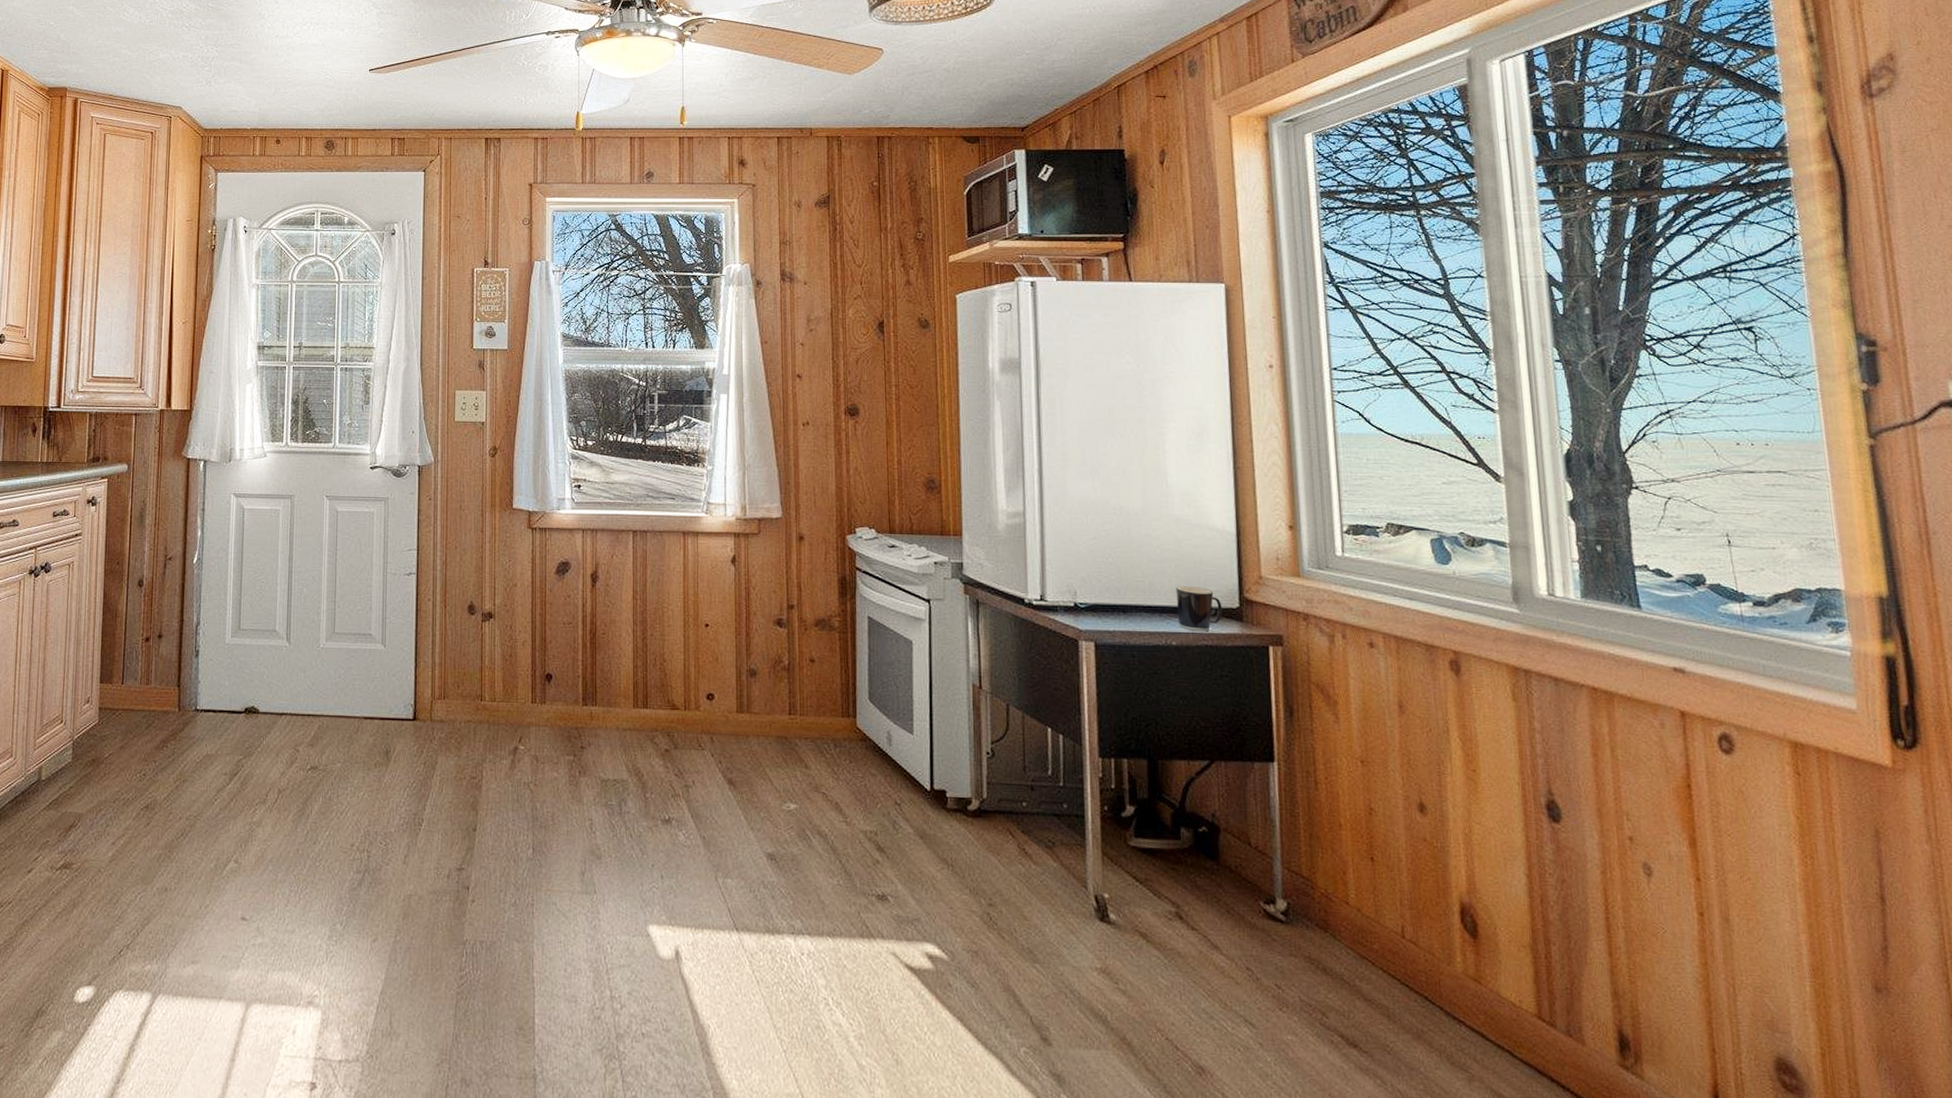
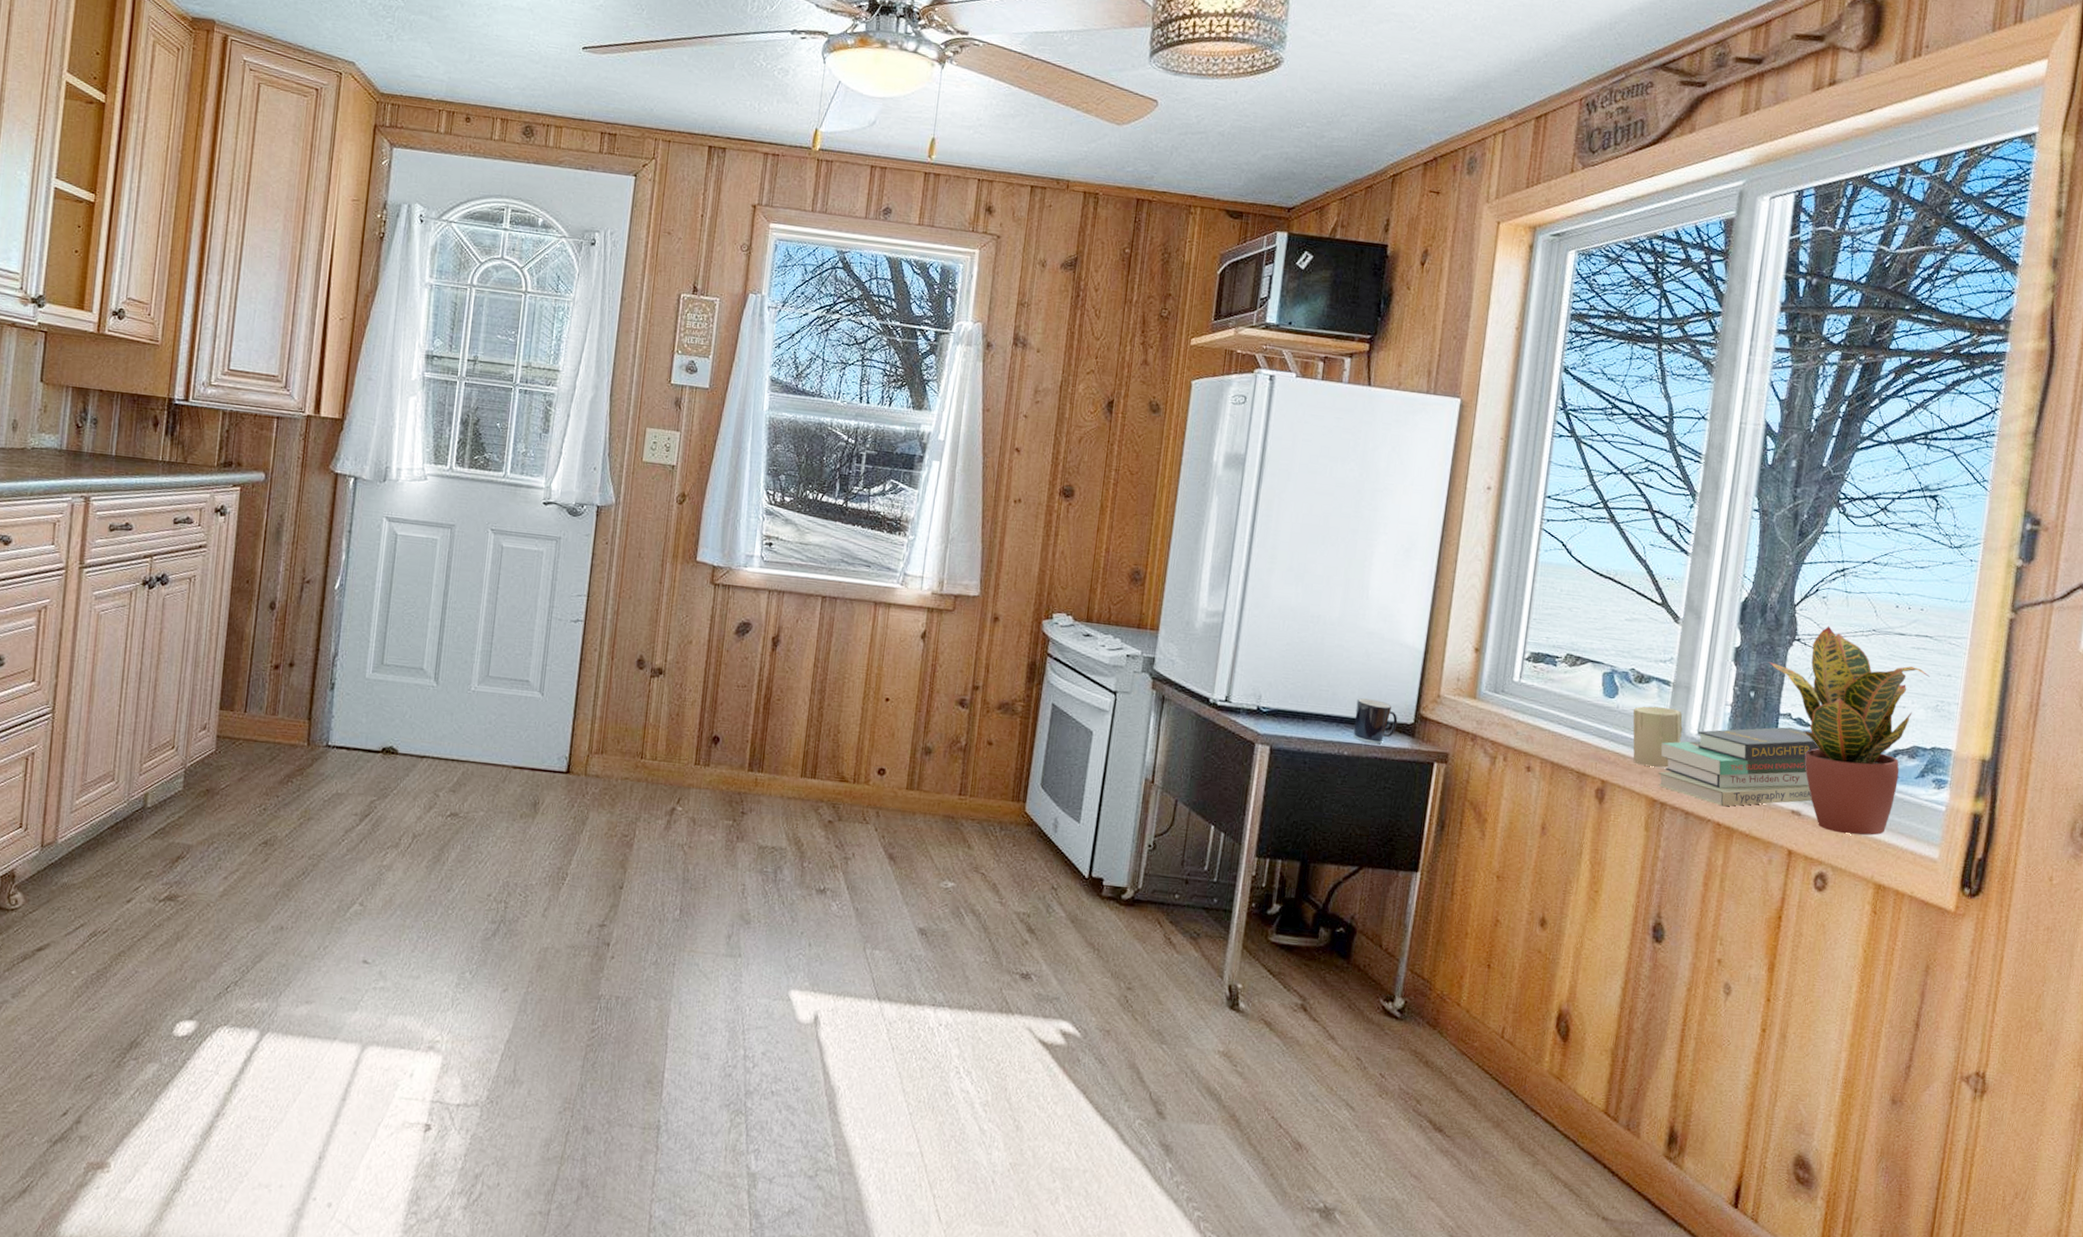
candle: none [1471,570,1532,633] -> present [1632,706,1683,768]
books: none [1511,580,1694,669] -> present [1658,727,1819,807]
potted plant: none [1608,470,1794,690] -> present [1768,626,1930,836]

